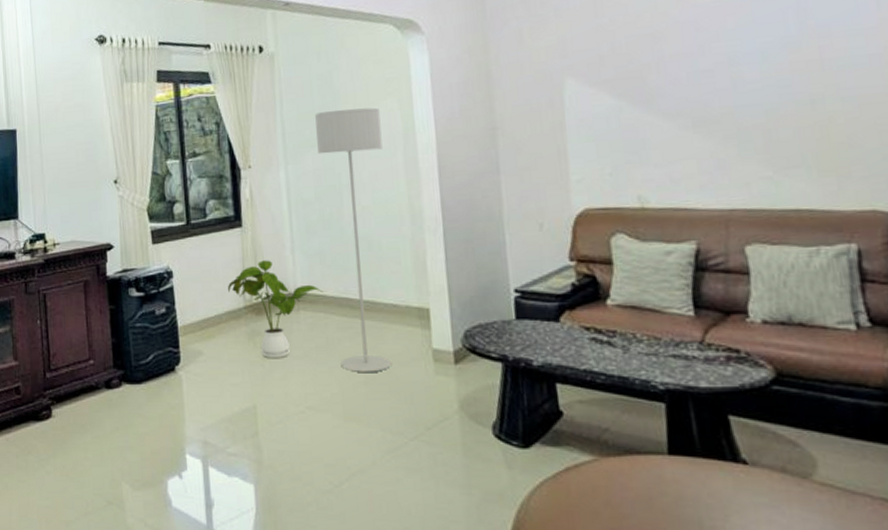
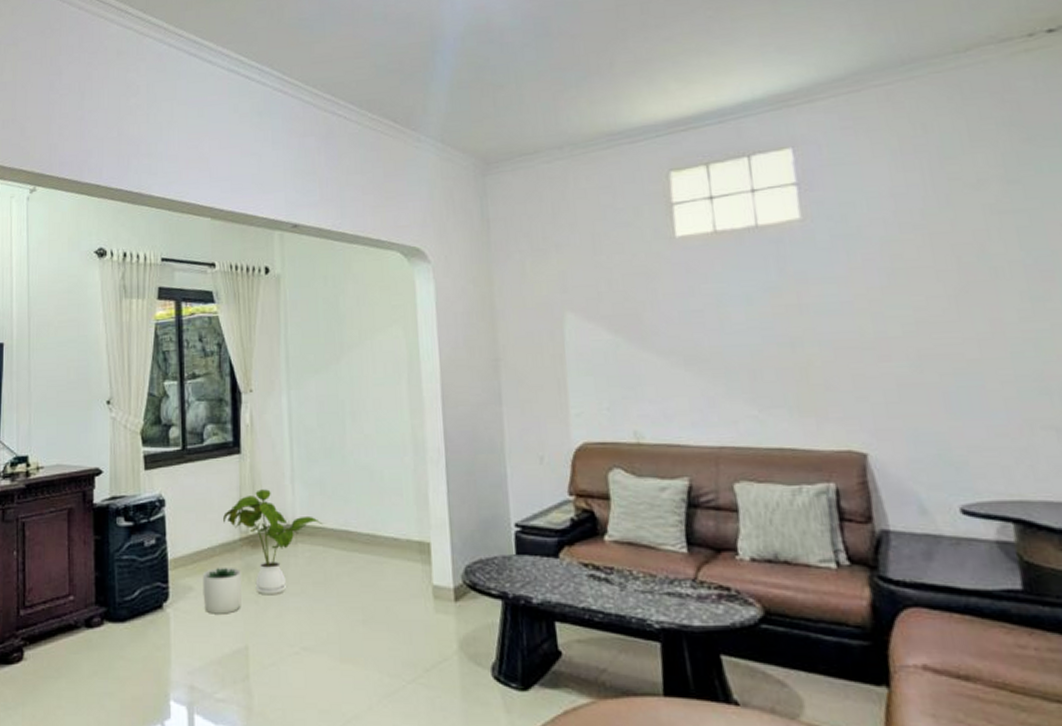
planter: none [210,333,249,376] -> present [202,567,242,614]
floor lamp: present [315,107,392,373] -> none [320,334,392,611]

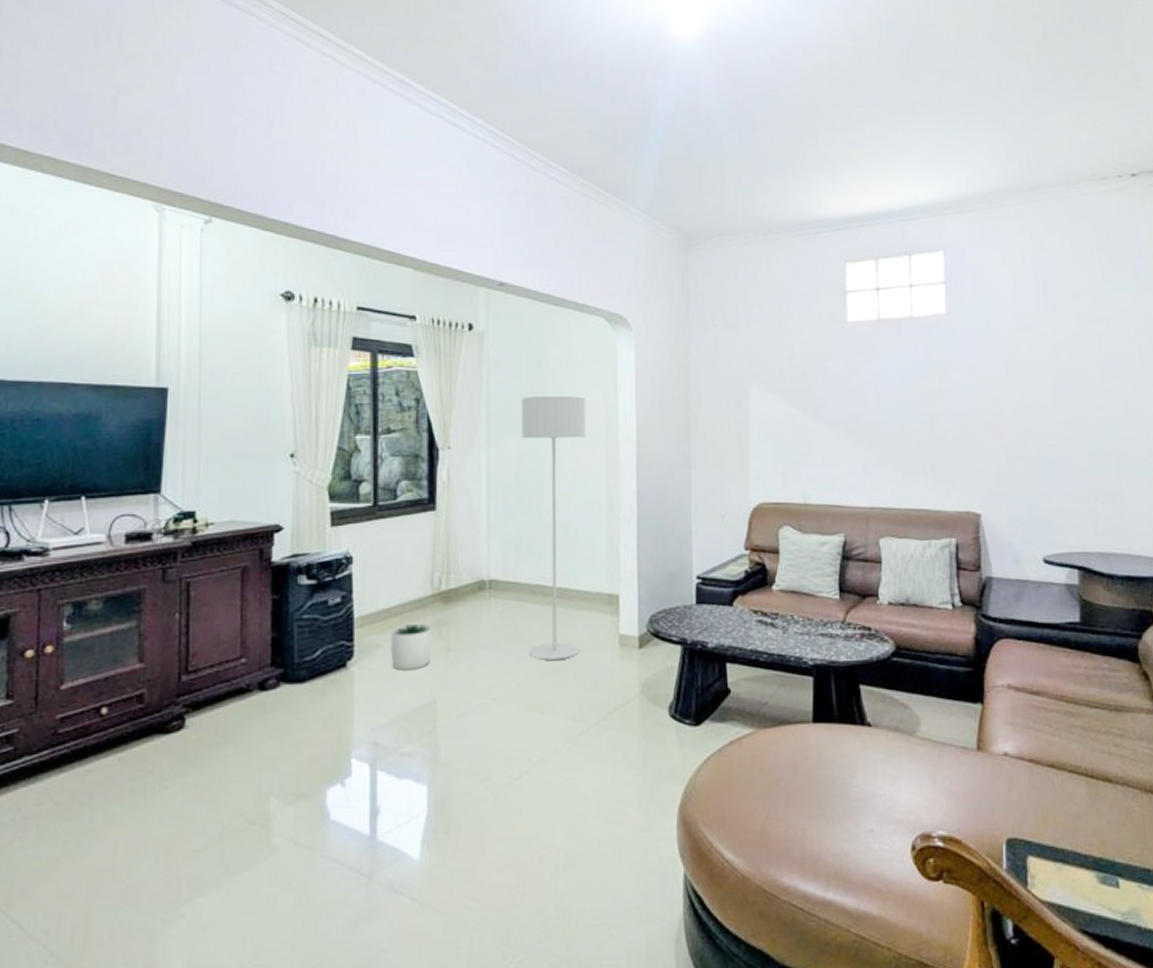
house plant: present [223,489,323,596] -> none [415,546,517,650]
floor lamp: none [320,334,392,611] -> present [522,395,586,661]

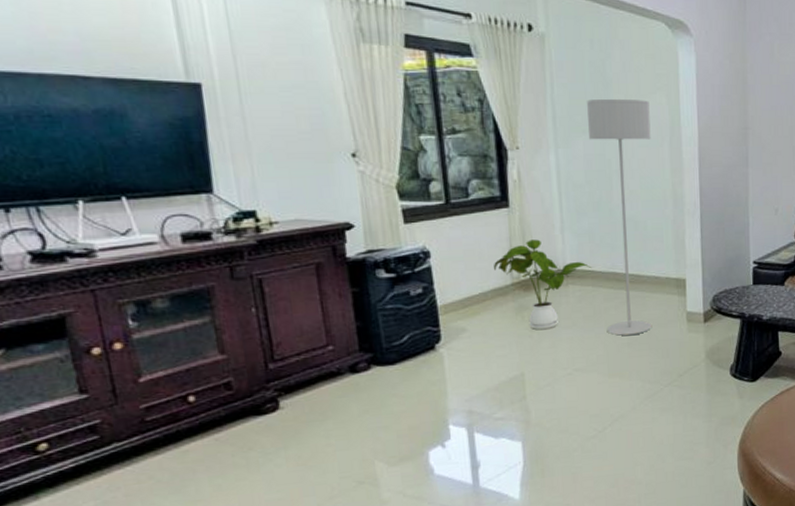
planter: present [390,623,433,671] -> none [475,308,516,350]
house plant: none [415,546,517,650] -> present [494,239,592,331]

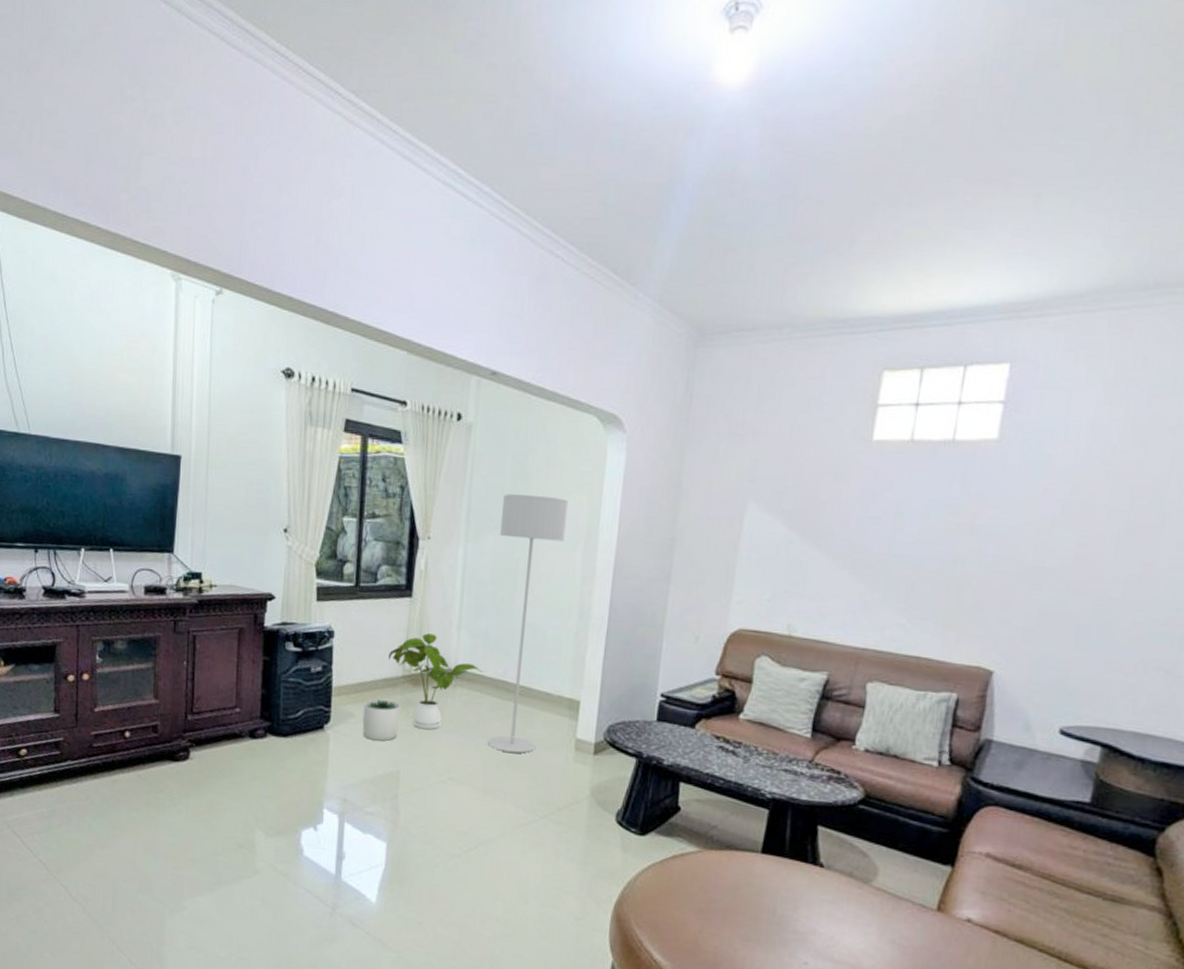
planter: none [475,308,516,350] -> present [362,699,401,742]

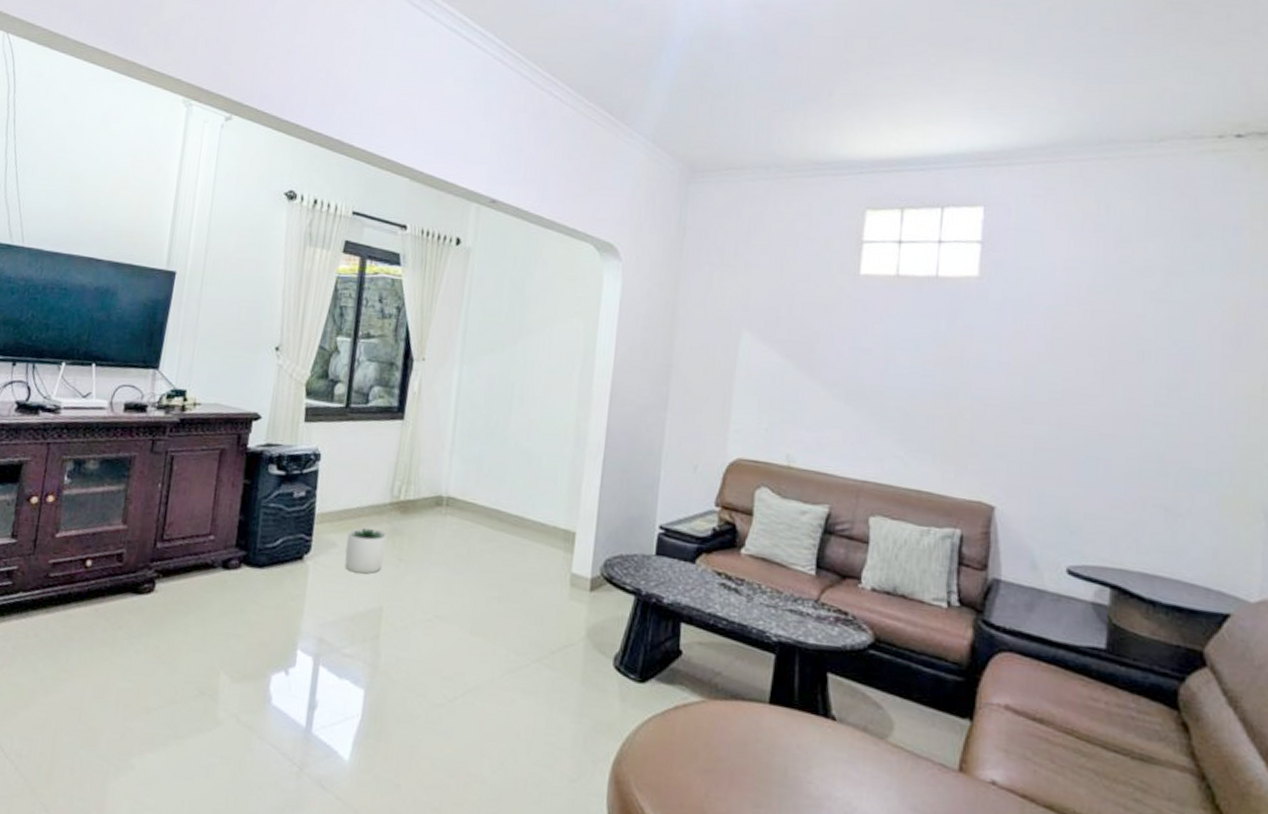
house plant: present [389,633,483,730] -> none [376,458,475,562]
floor lamp: present [488,494,568,754] -> none [478,317,565,590]

